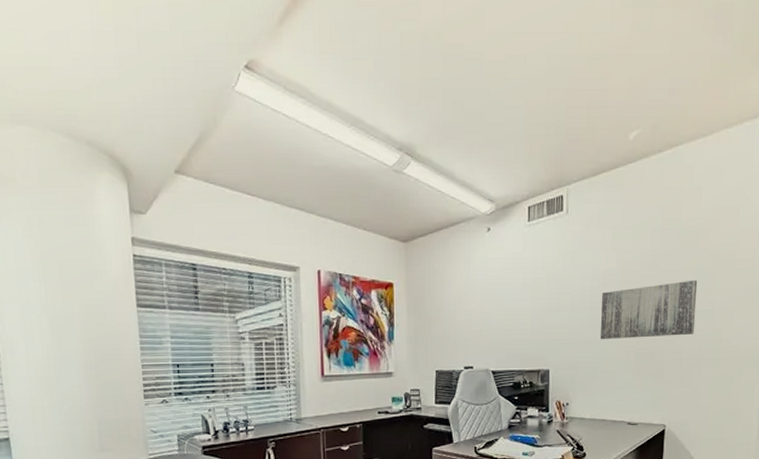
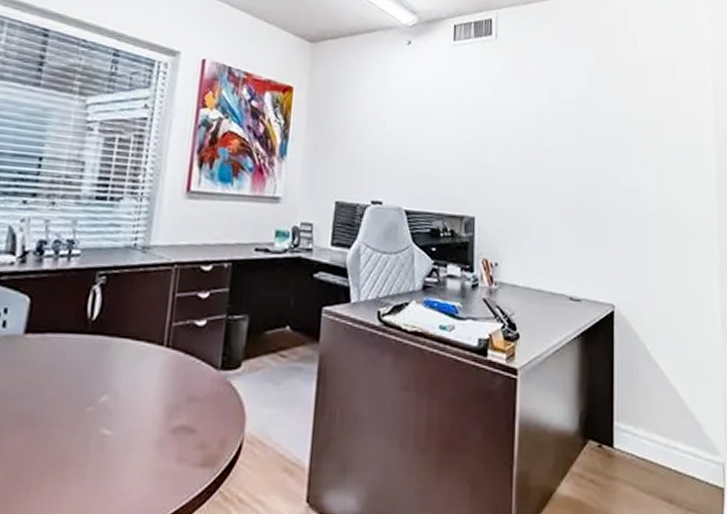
wall art: present [600,279,698,340] -> none [534,130,640,194]

